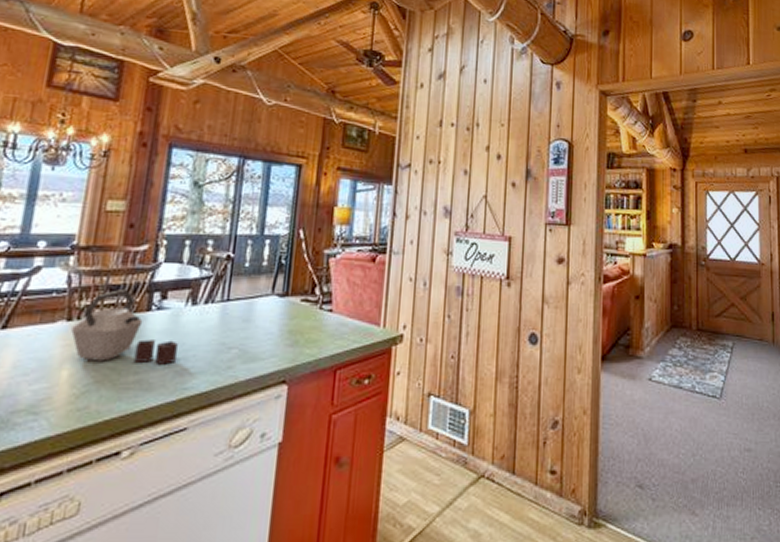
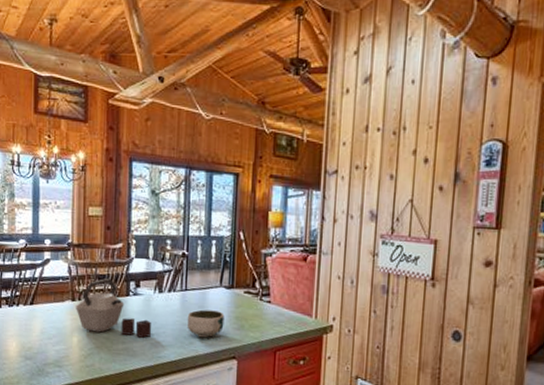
bowl: none [225,324,275,358] -> present [186,309,225,337]

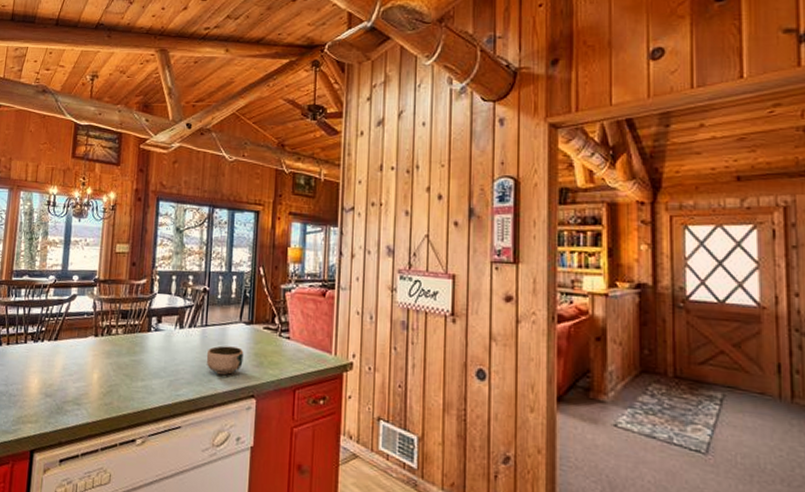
kettle: present [76,277,152,338] -> none [98,313,172,375]

